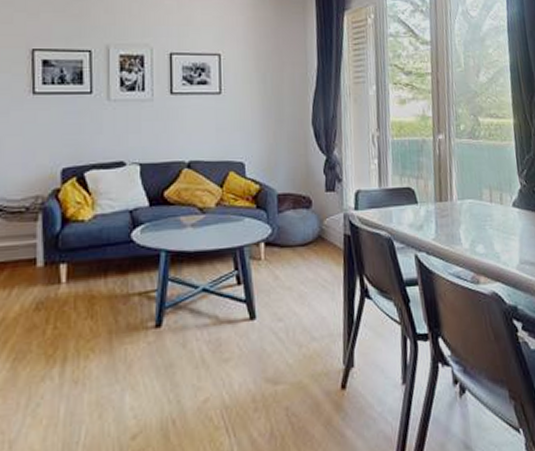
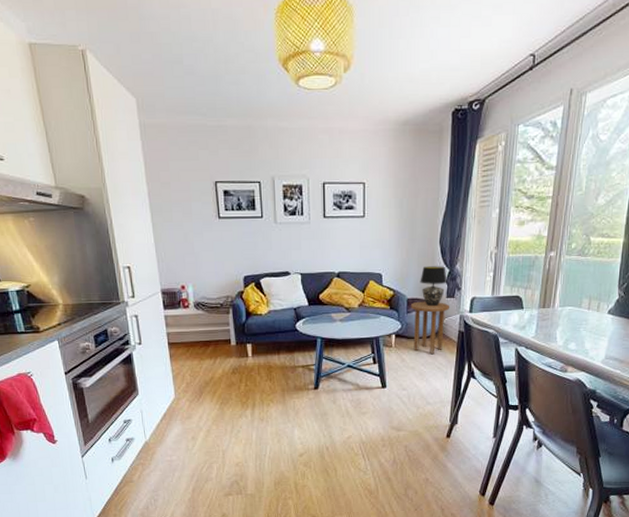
side table: none [281,197,331,268] -> present [410,301,450,355]
table lamp: none [291,152,325,204] -> present [420,266,447,307]

